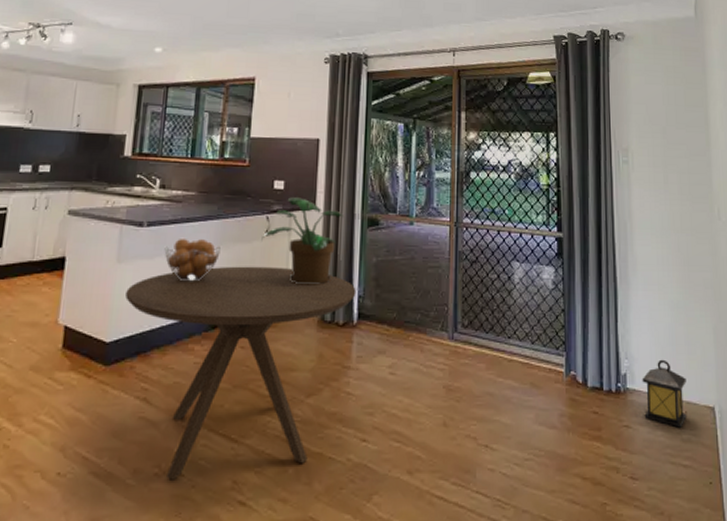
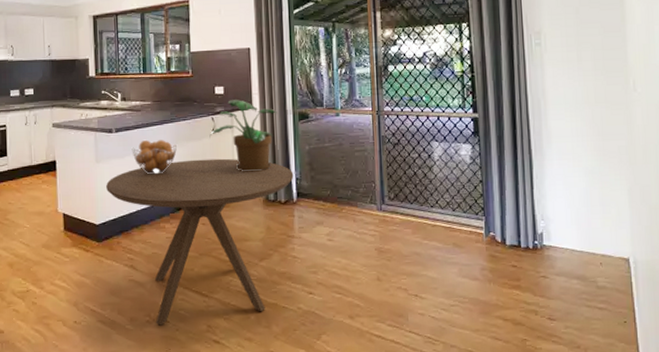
lantern: present [642,359,687,428] -> none [558,219,602,277]

